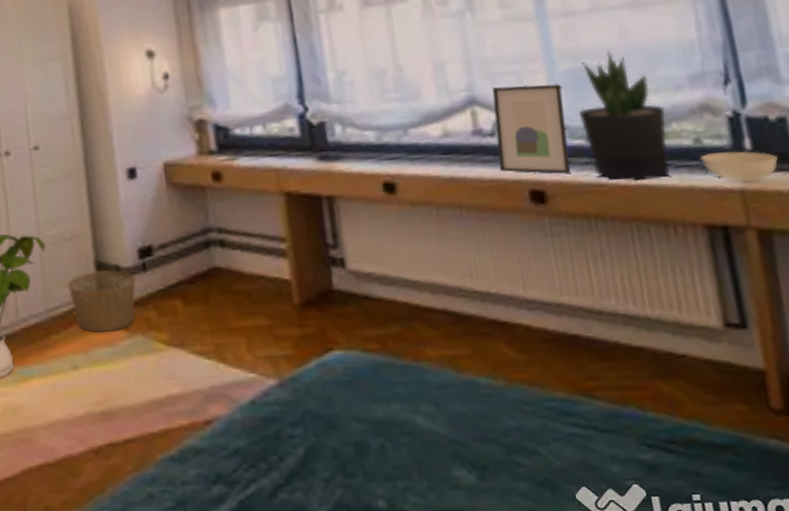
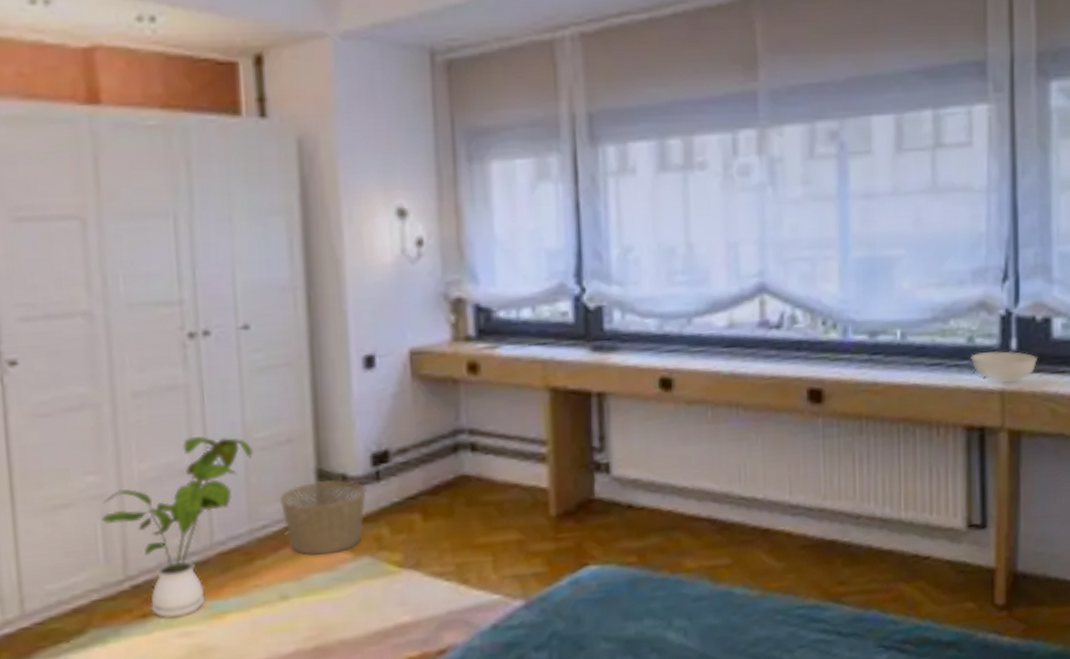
picture frame: present [492,83,571,175] -> none [781,272,853,372]
planter: present [578,51,670,182] -> none [865,239,946,381]

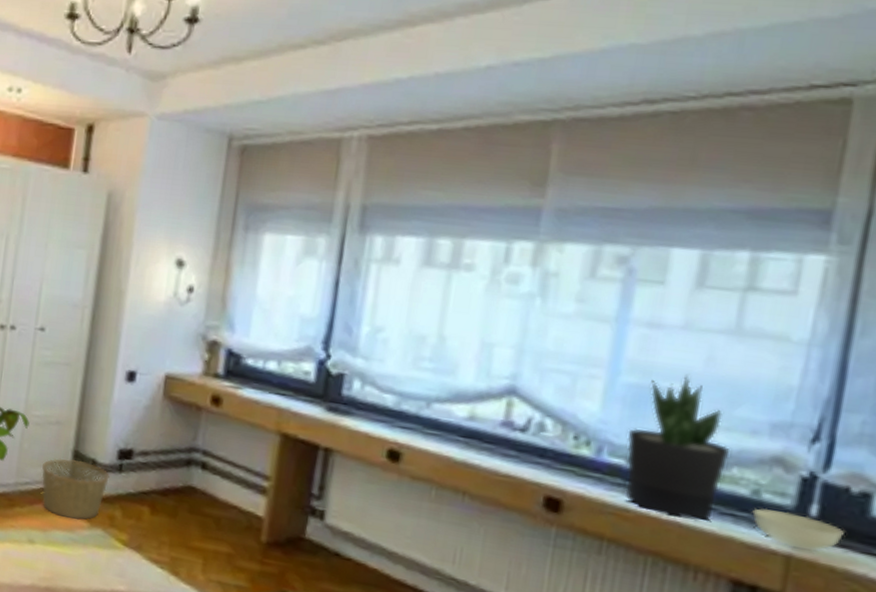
planter: none [865,239,946,381] -> present [625,375,729,522]

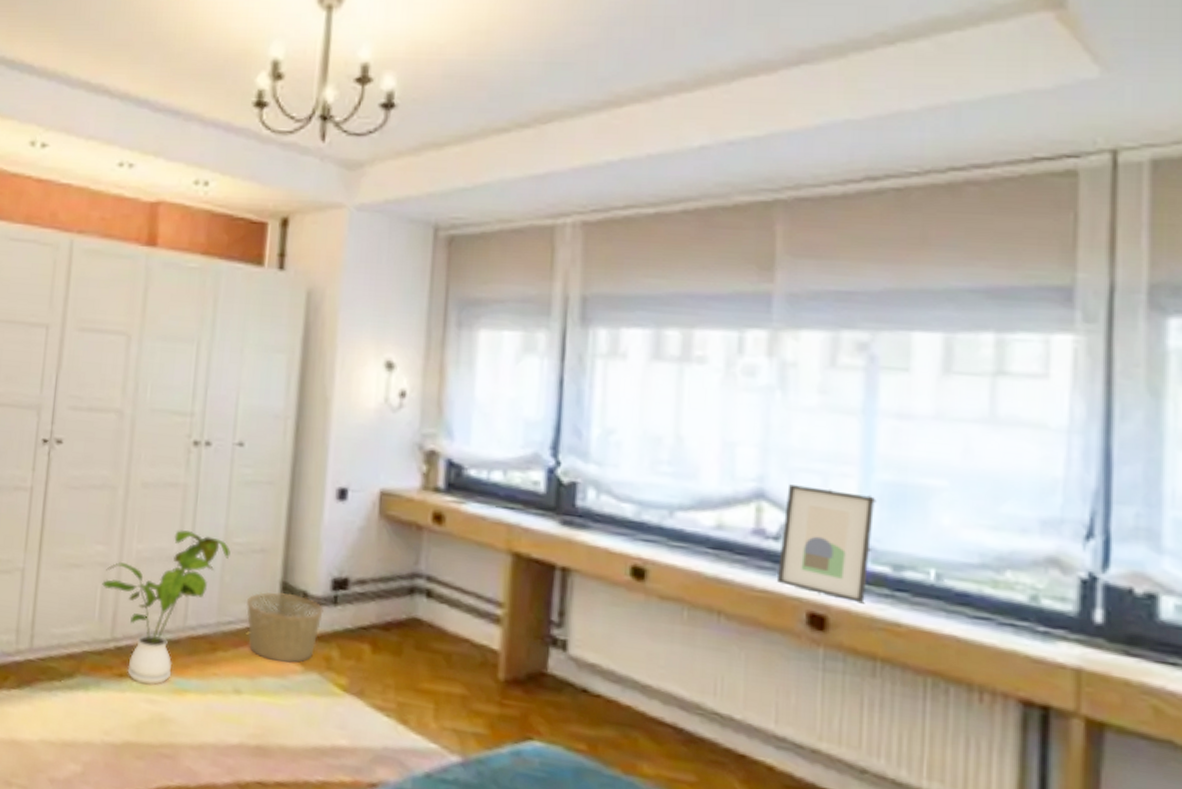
picture frame: none [520,383,620,491] -> present [778,484,876,604]
planter: present [625,375,729,522] -> none [889,469,1001,634]
bowl: present [752,508,845,551] -> none [1033,616,1134,663]

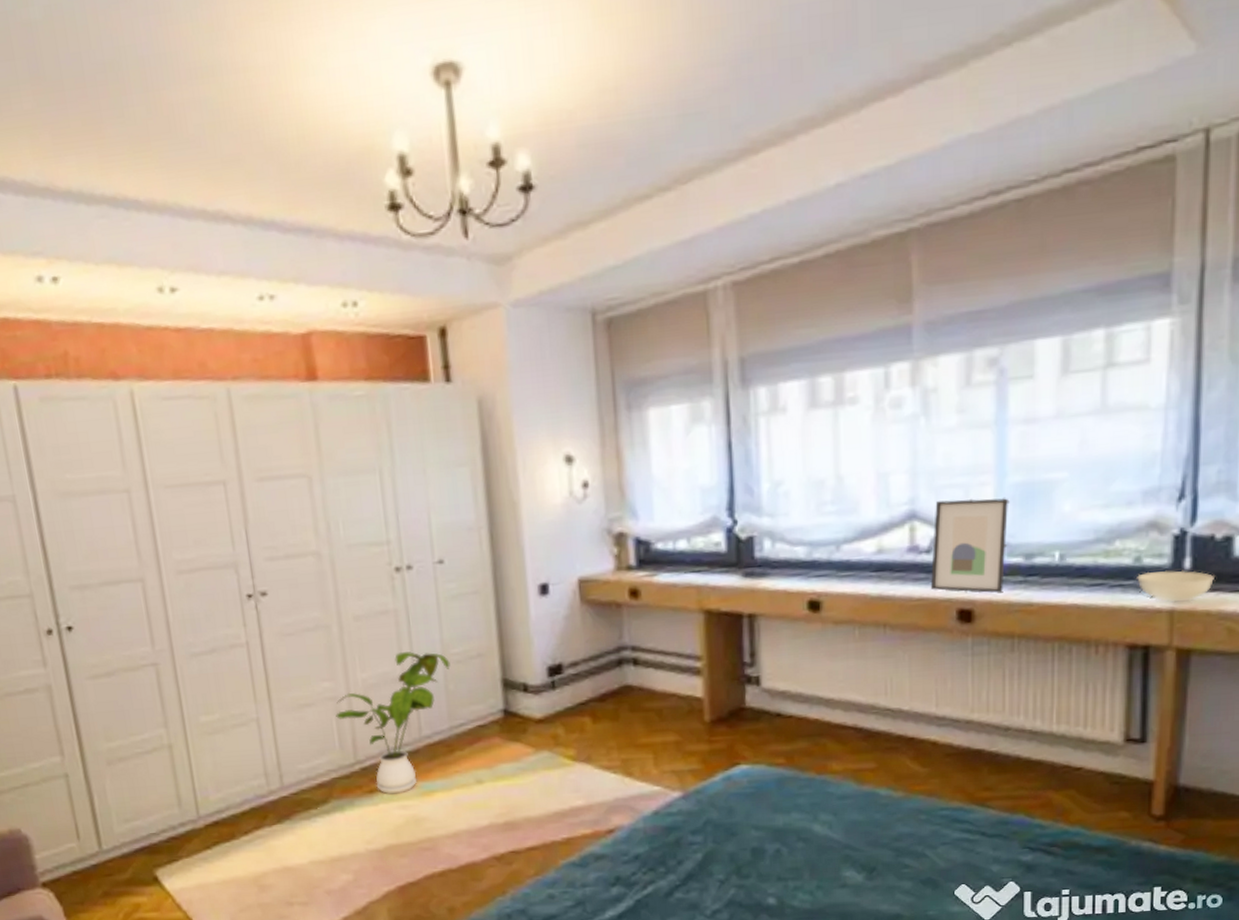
basket: present [245,592,324,664] -> none [473,687,545,750]
bowl: none [1033,616,1134,663] -> present [1137,570,1214,602]

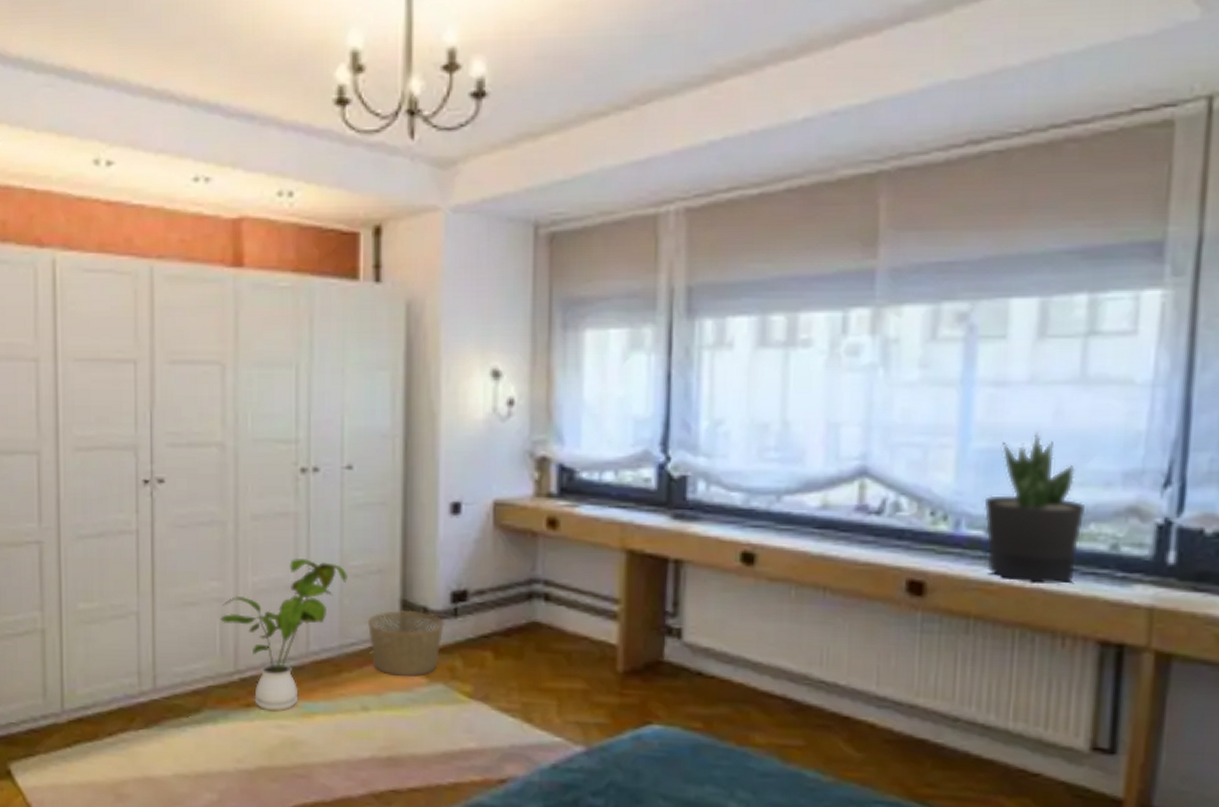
basket: none [473,687,545,750] -> present [367,610,444,678]
picture frame: present [931,497,1010,593] -> none [879,460,973,567]
planter: none [1021,462,1111,601] -> present [983,432,1086,585]
bowl: present [1137,570,1214,602] -> none [1113,563,1202,600]

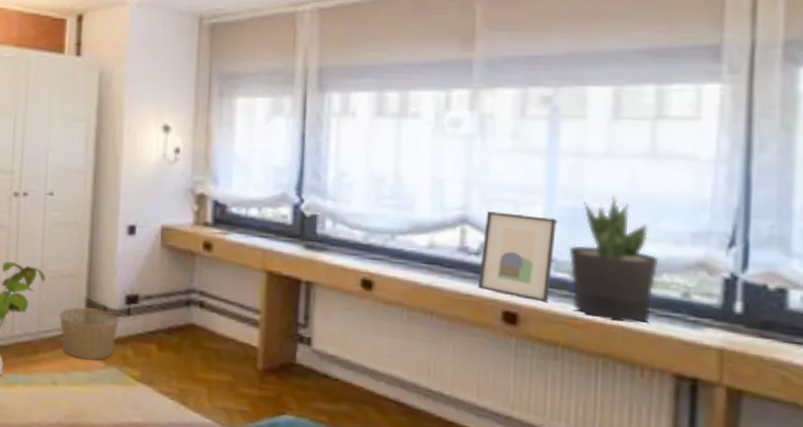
picture frame: none [879,460,973,567] -> present [478,211,558,303]

